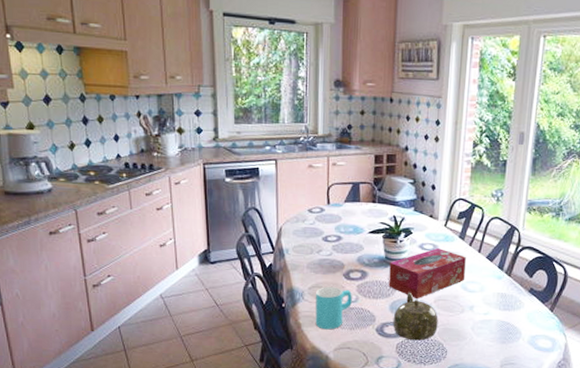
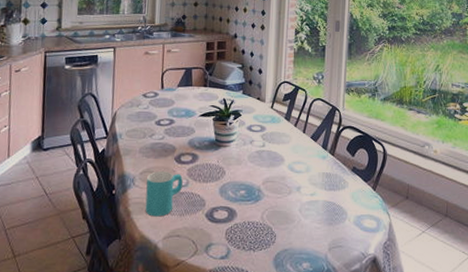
tissue box: present [388,248,466,299] -> none [218,130,292,182]
teapot: present [393,292,438,341] -> none [222,174,267,225]

